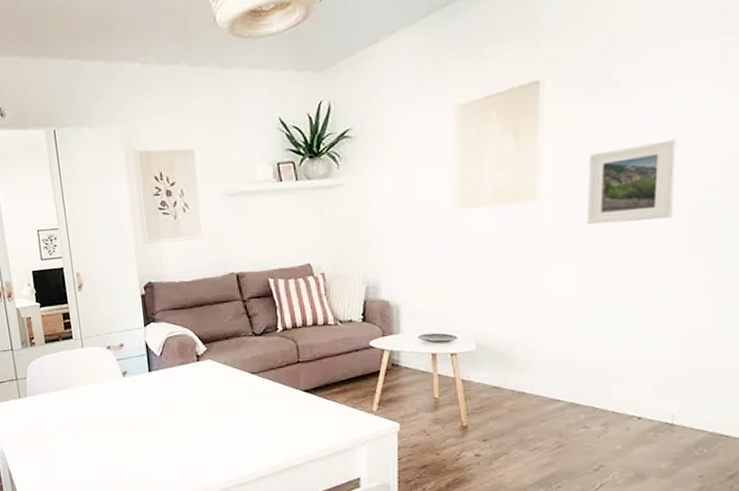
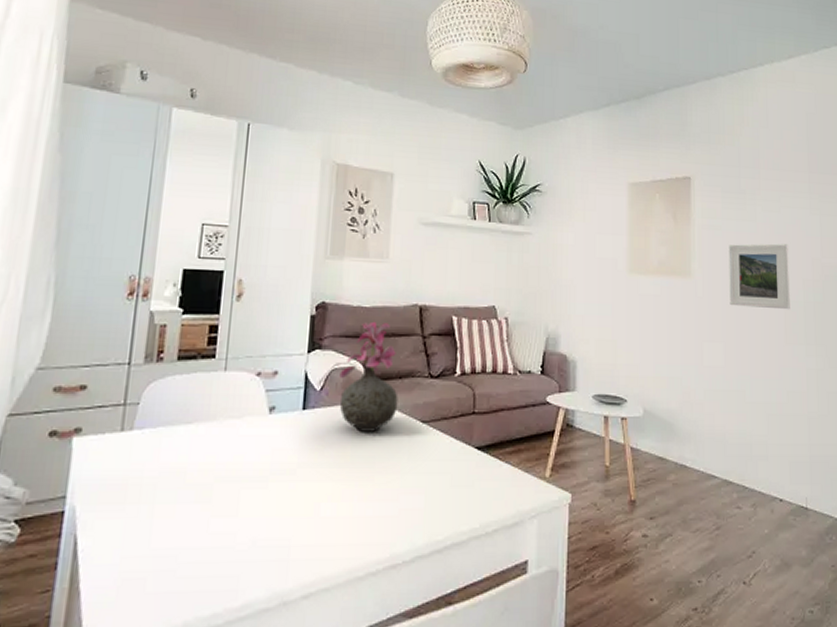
vase: none [174,293,228,386] -> present [339,321,398,432]

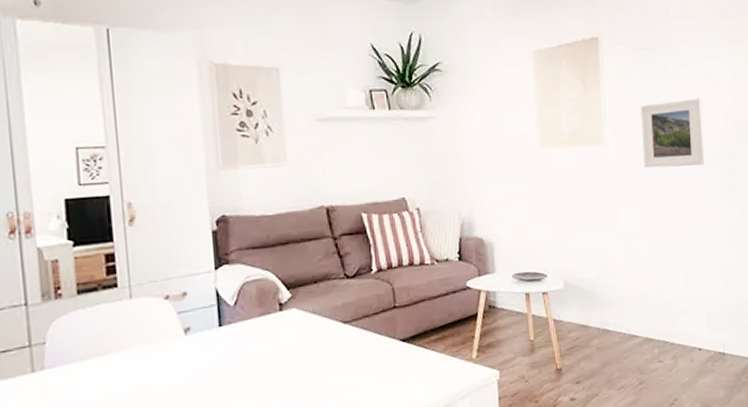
vase: present [339,321,398,432] -> none [252,228,317,341]

